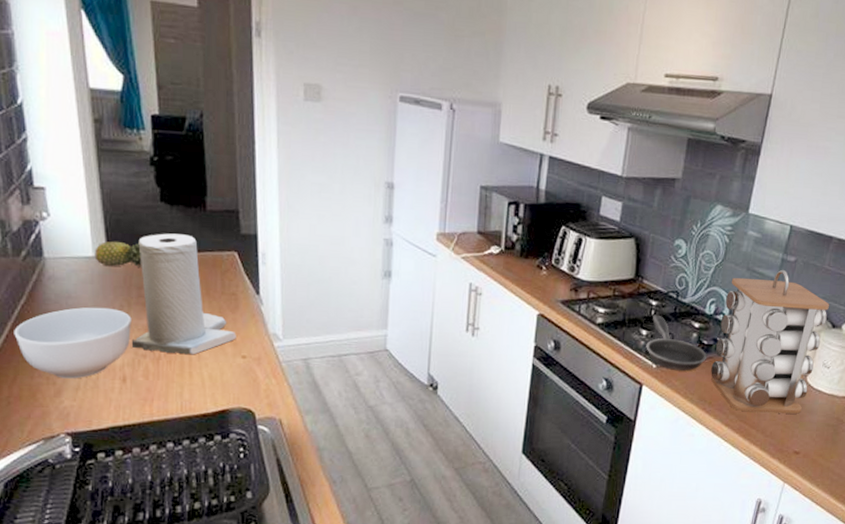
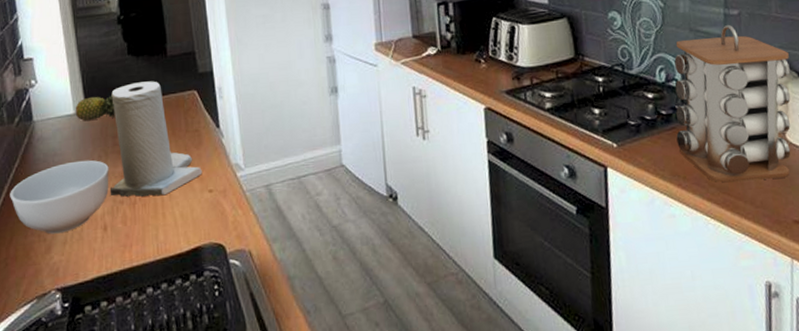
frying pan: present [646,314,708,371] -> none [601,90,670,147]

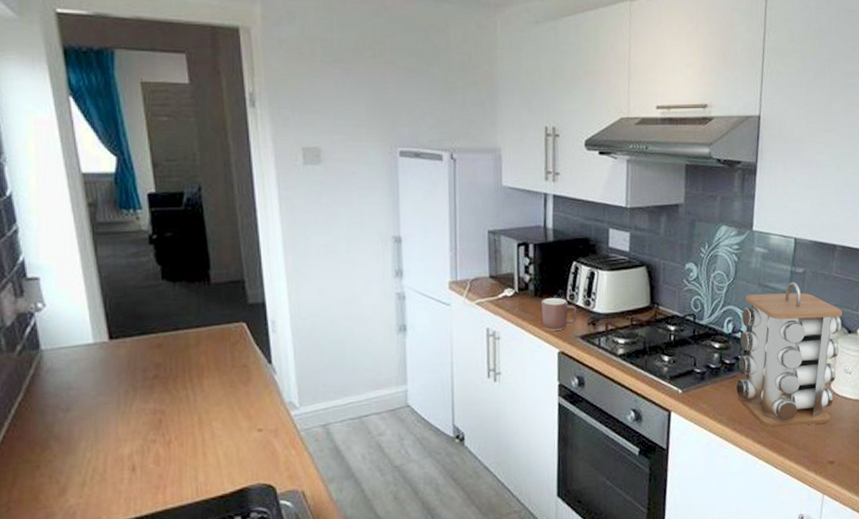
bowl: present [10,159,109,234] -> none [11,394,139,476]
fruit: present [75,96,116,122] -> none [95,324,146,352]
paper towel: present [110,81,202,197] -> none [139,310,251,436]
mug: none [463,53,501,88] -> present [540,297,577,332]

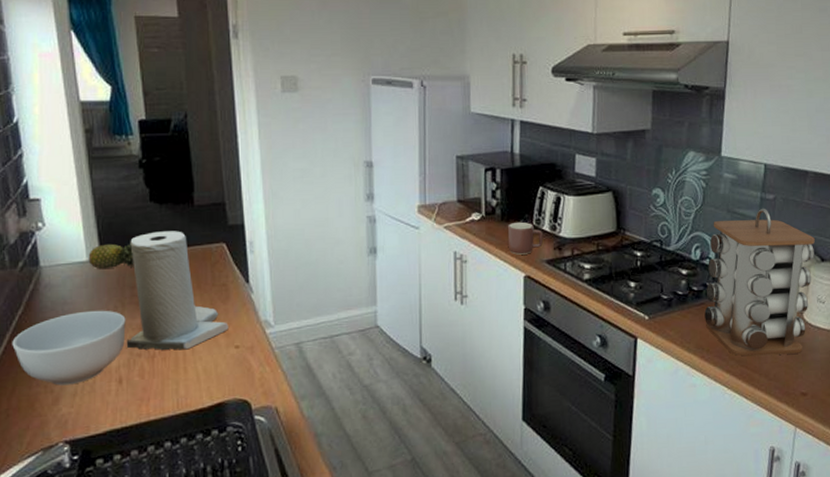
bowl: none [11,394,139,476] -> present [12,310,126,386]
fruit: none [95,324,146,352] -> present [88,243,134,270]
paper towel: none [139,310,251,436] -> present [126,231,229,350]

